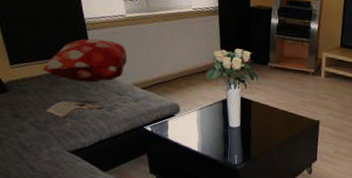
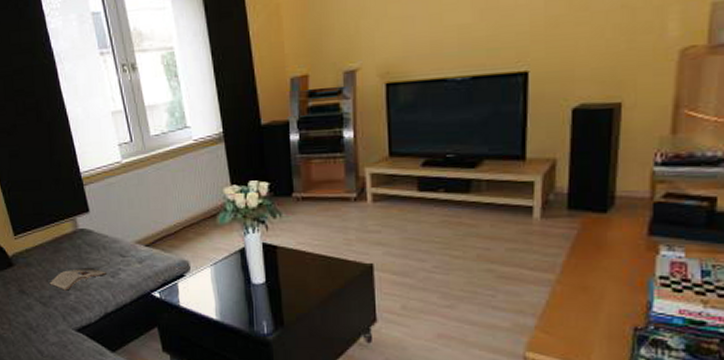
decorative pillow: present [42,38,127,83] -> none [44,193,127,246]

